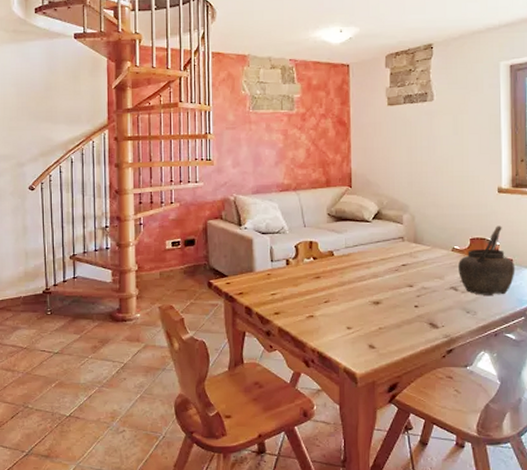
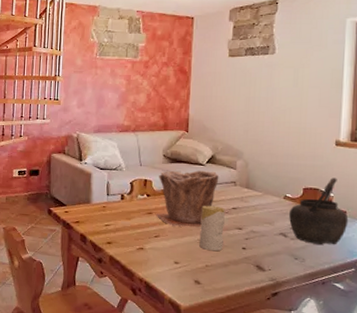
plant pot: none [324,227,387,289] -> present [156,170,219,228]
candle: none [370,264,395,311] -> present [199,205,225,251]

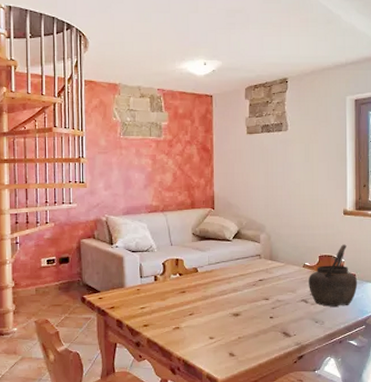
plant pot: present [156,170,219,228] -> none [189,246,245,303]
candle: present [199,205,225,251] -> none [231,279,253,322]

